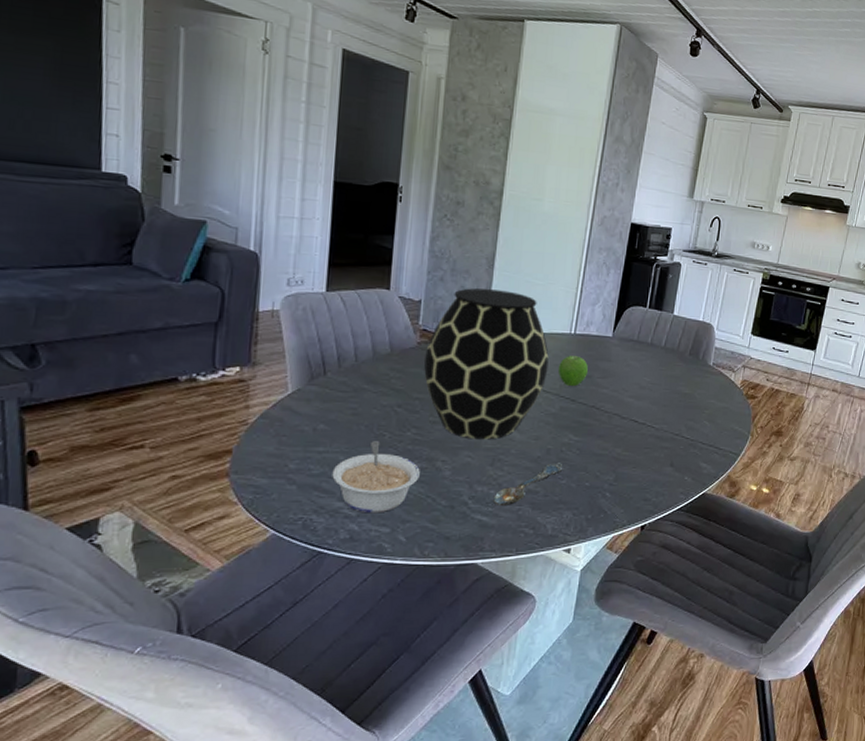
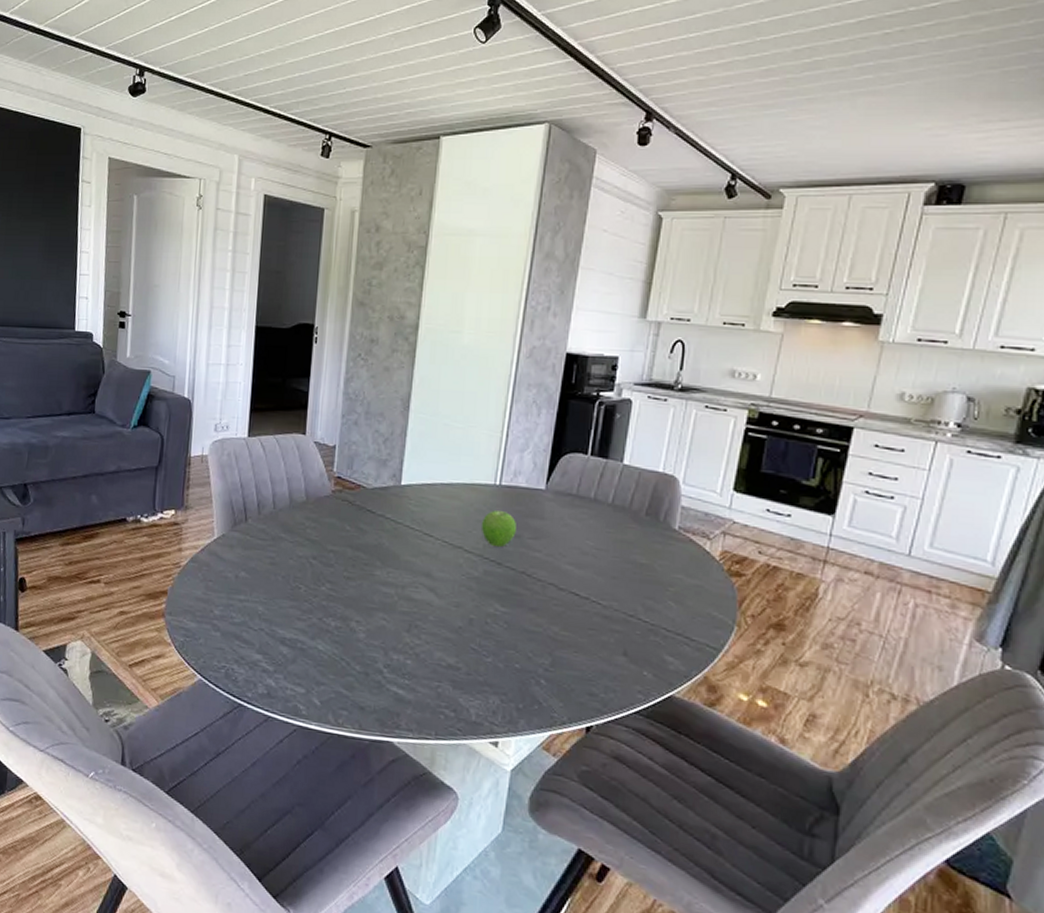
legume: present [332,441,420,514] -> none [251,593,334,671]
vase: present [424,288,549,440] -> none [338,432,470,602]
spoon: present [493,463,563,505] -> none [410,636,488,680]

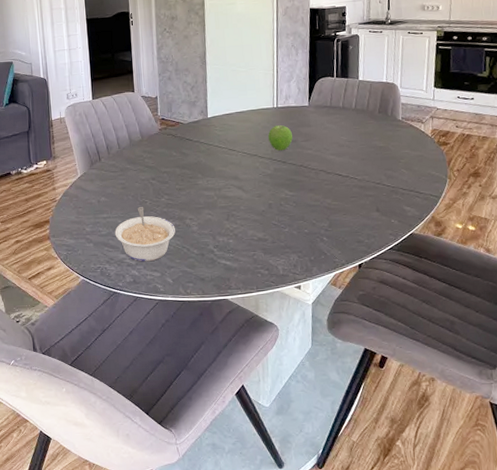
legume: none [251,593,334,671] -> present [115,207,175,262]

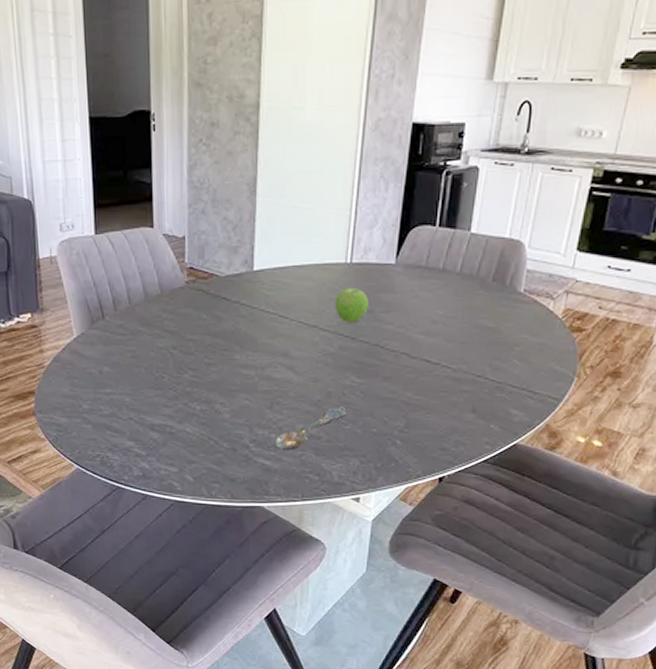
legume: present [115,207,175,262] -> none [120,383,200,453]
spoon: none [232,214,284,252] -> present [275,407,347,450]

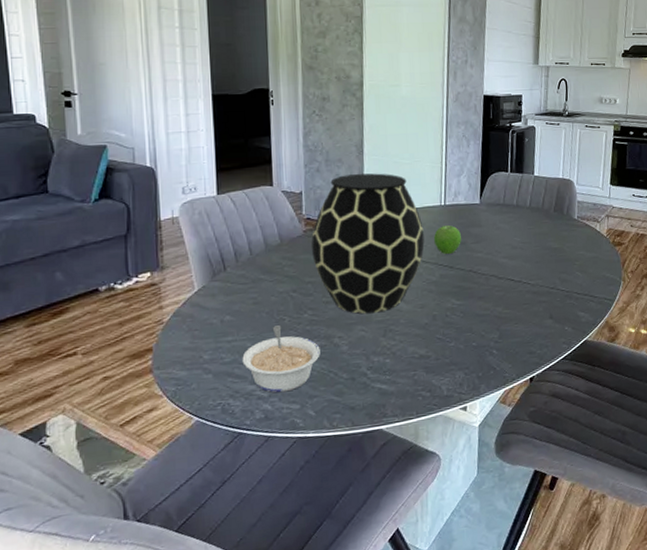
legume: none [120,383,200,453] -> present [242,325,320,393]
vase: none [194,219,323,382] -> present [311,173,425,314]
spoon: present [275,407,347,450] -> none [390,327,450,373]

